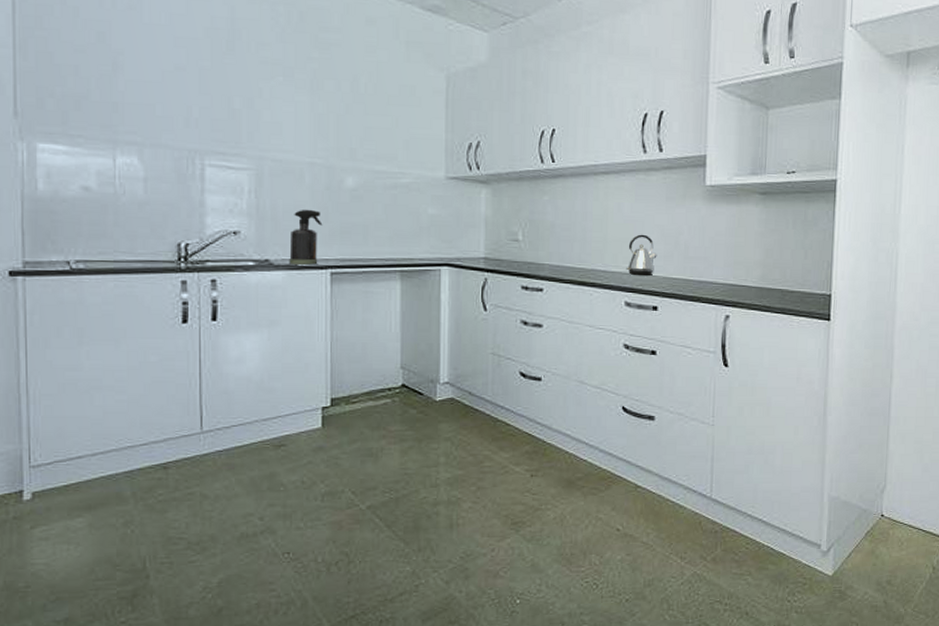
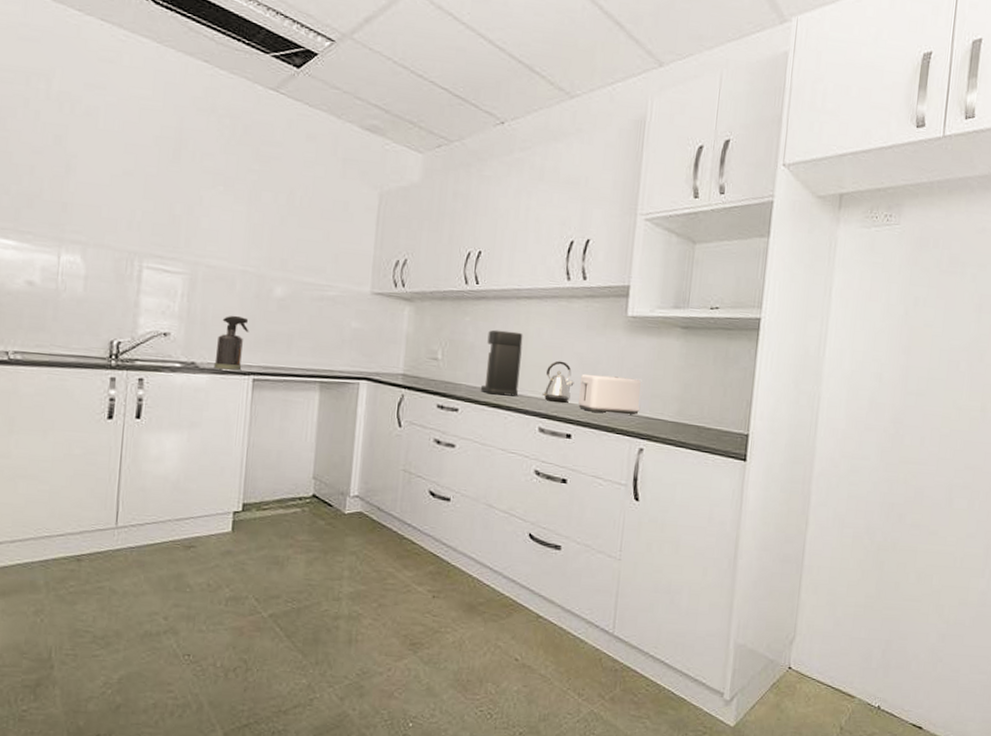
coffee maker: none [563,207,603,273] -> present [480,329,523,396]
toaster: none [663,245,725,284] -> present [578,373,643,415]

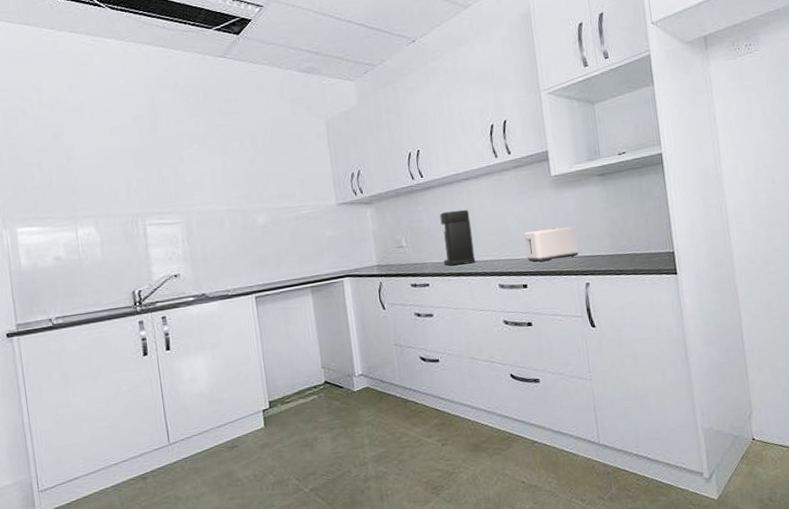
spray bottle: present [214,315,249,371] -> none [219,247,244,295]
kettle: present [542,360,573,404] -> none [494,225,519,262]

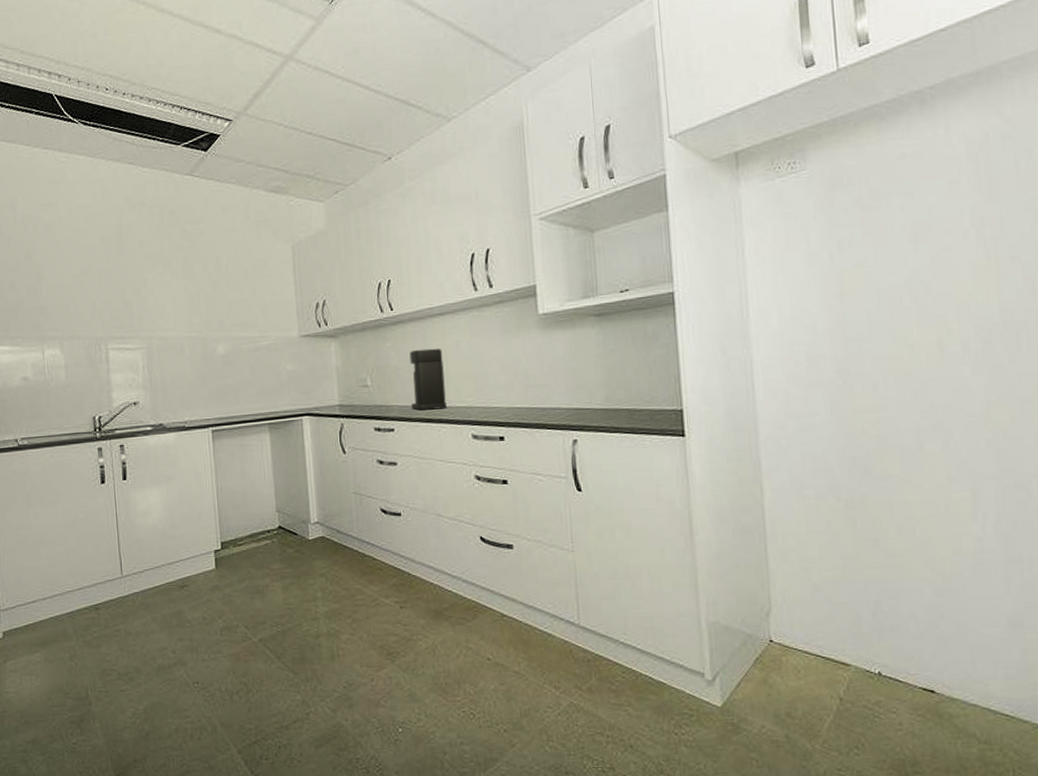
toaster: present [524,226,580,262] -> none [504,373,568,413]

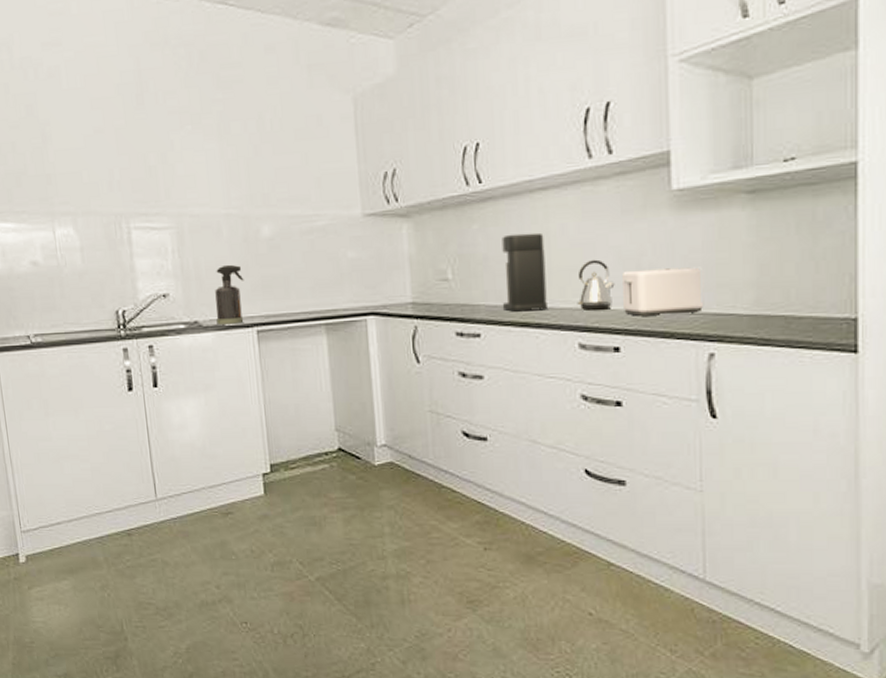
spray bottle: none [177,377,202,426] -> present [215,264,244,325]
kettle: none [469,368,497,409] -> present [577,259,613,312]
toaster: none [504,373,568,413] -> present [623,267,704,317]

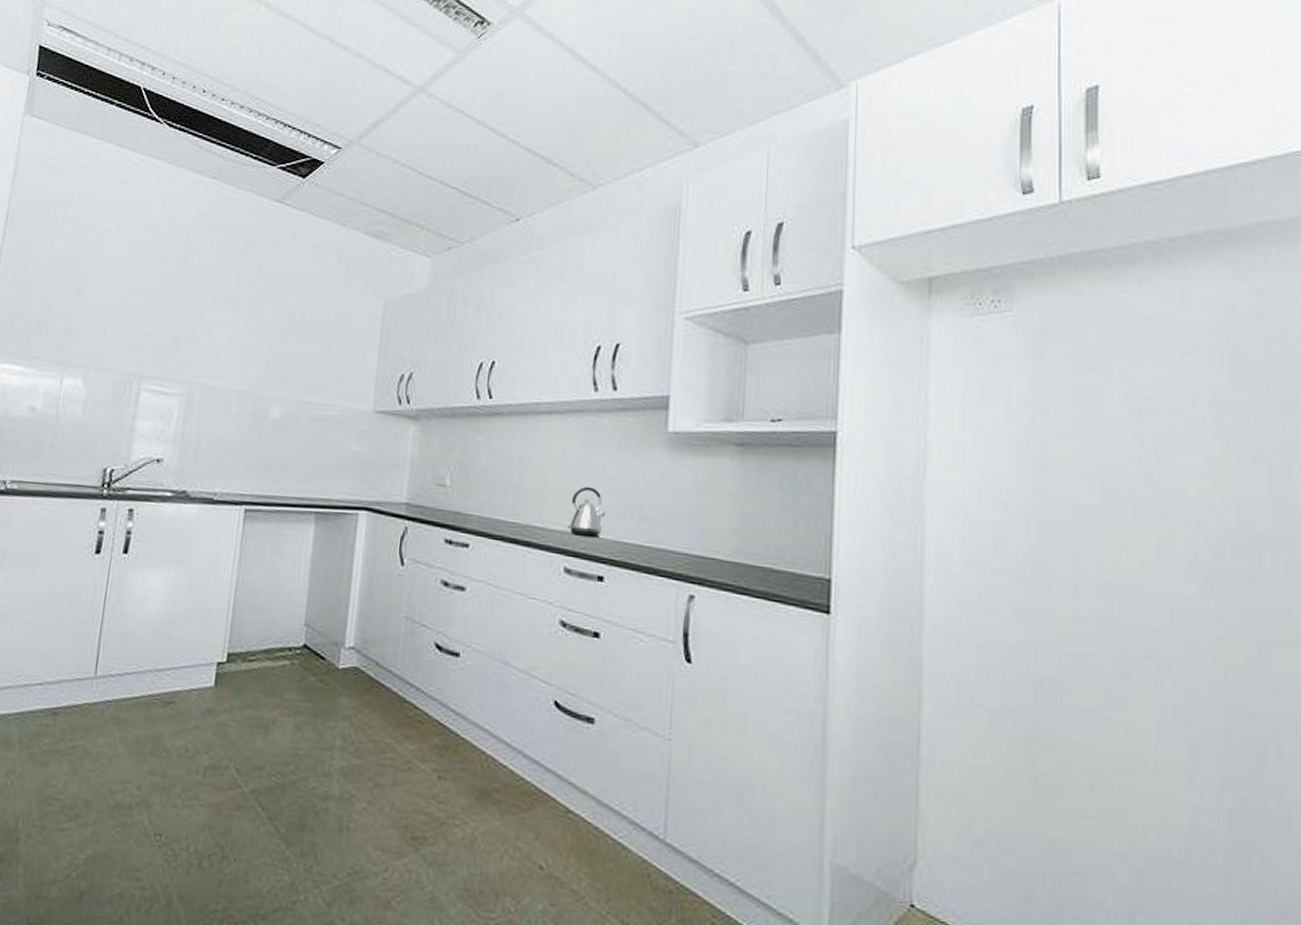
spray bottle: present [215,264,244,325] -> none [205,439,244,500]
coffee maker: present [502,232,547,312] -> none [494,450,544,530]
toaster: present [623,267,704,317] -> none [612,501,691,553]

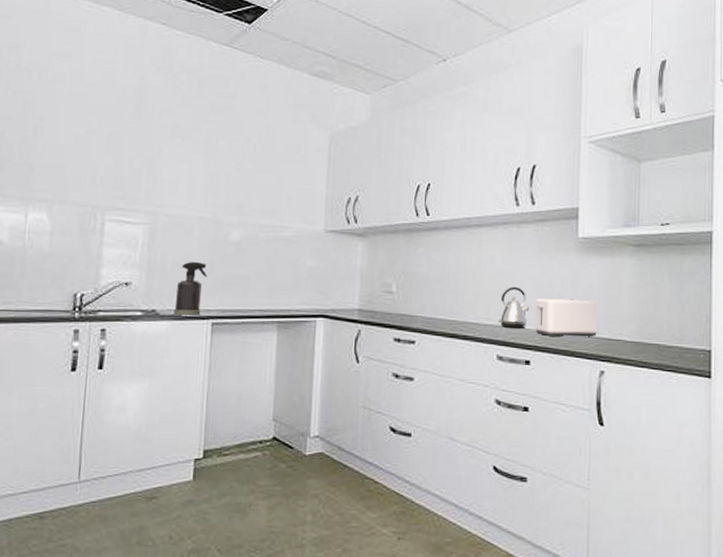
spray bottle: none [205,439,244,500] -> present [174,261,208,315]
toaster: none [612,501,691,553] -> present [535,298,599,337]

